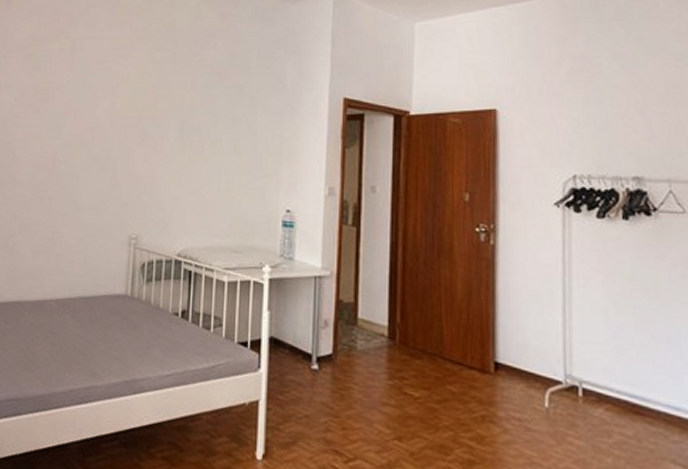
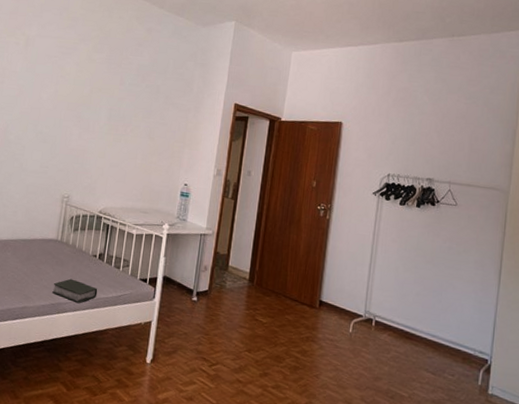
book: none [124,346,184,380] -> present [52,278,98,304]

